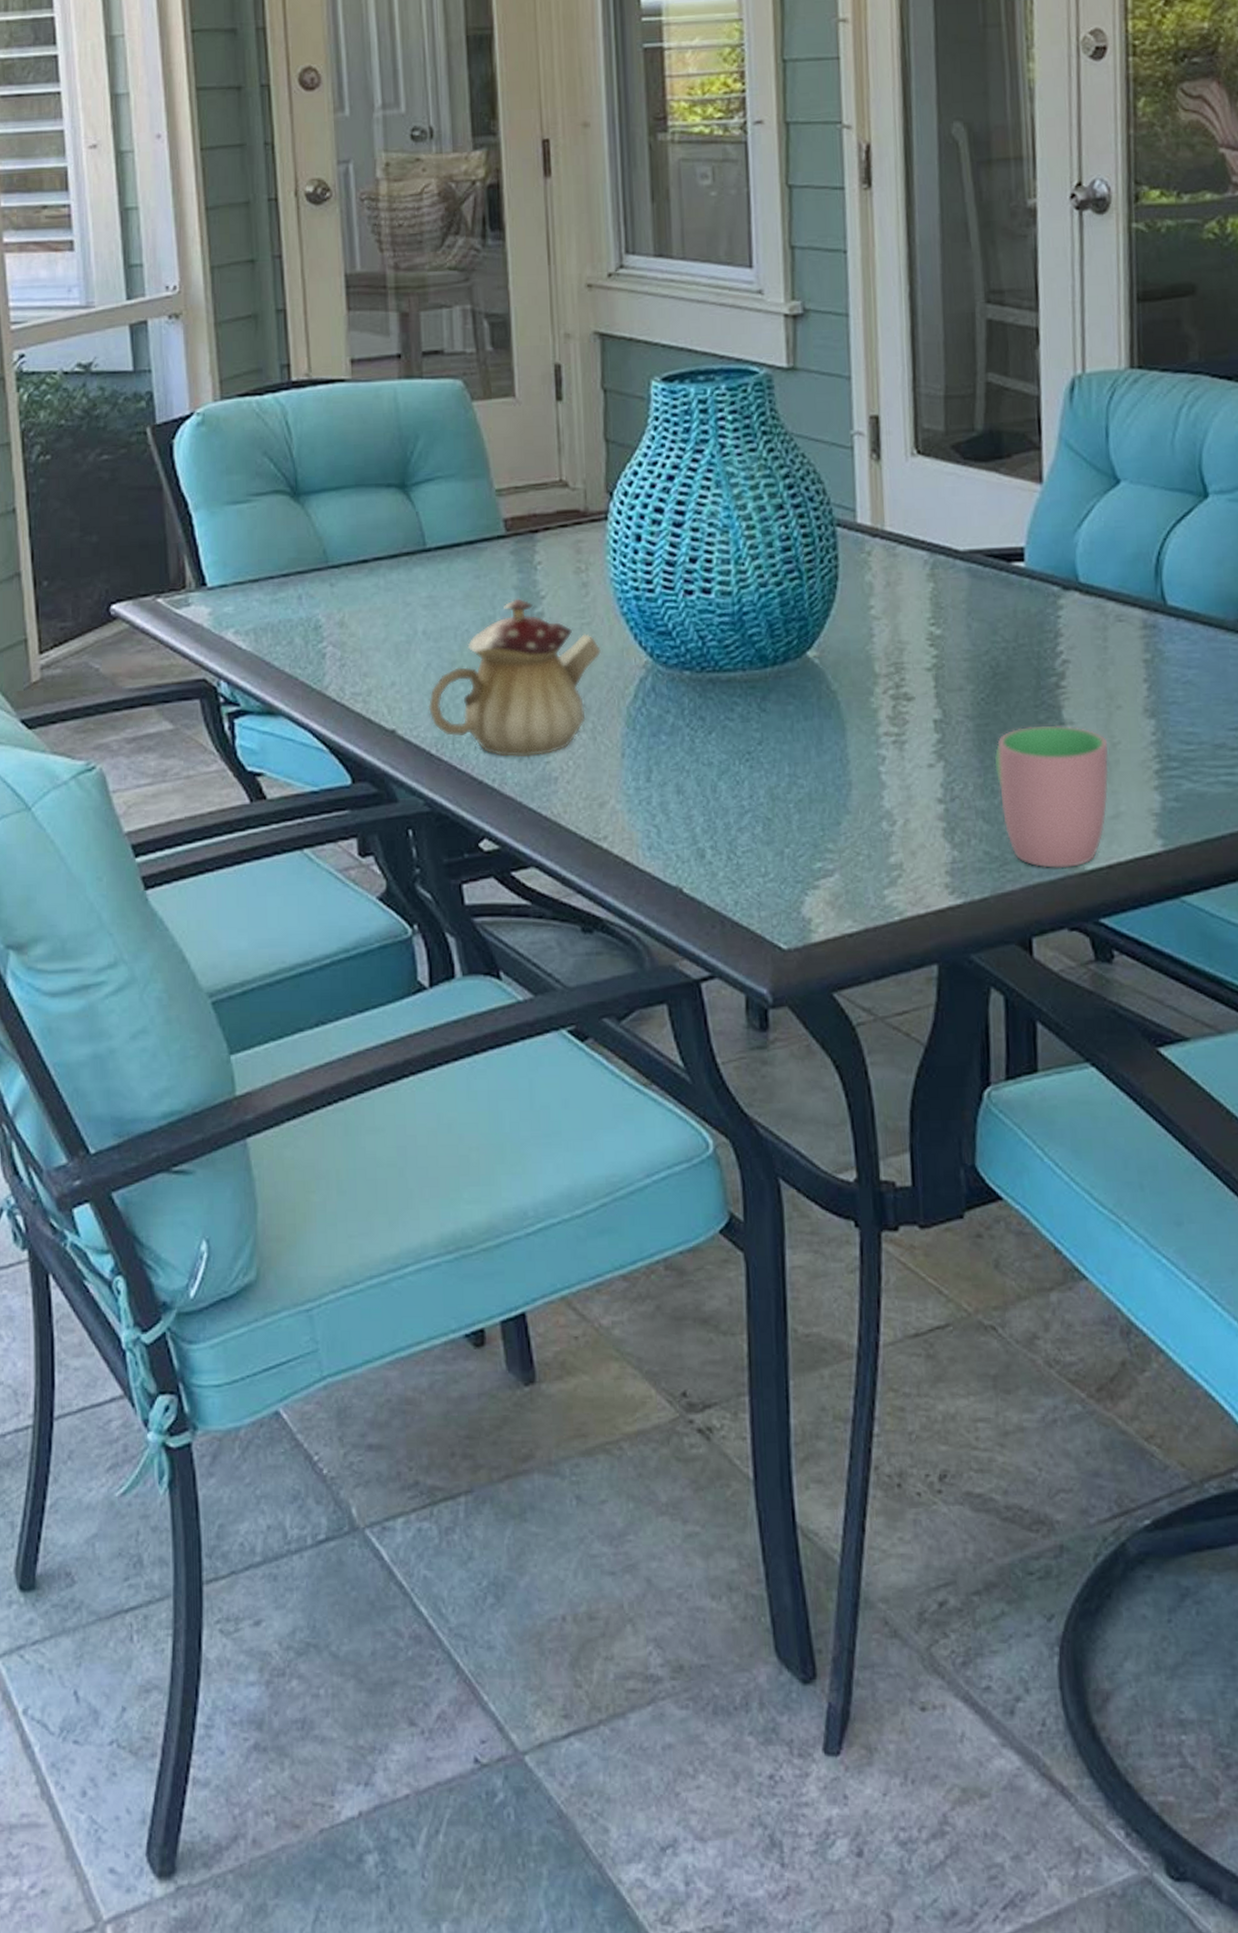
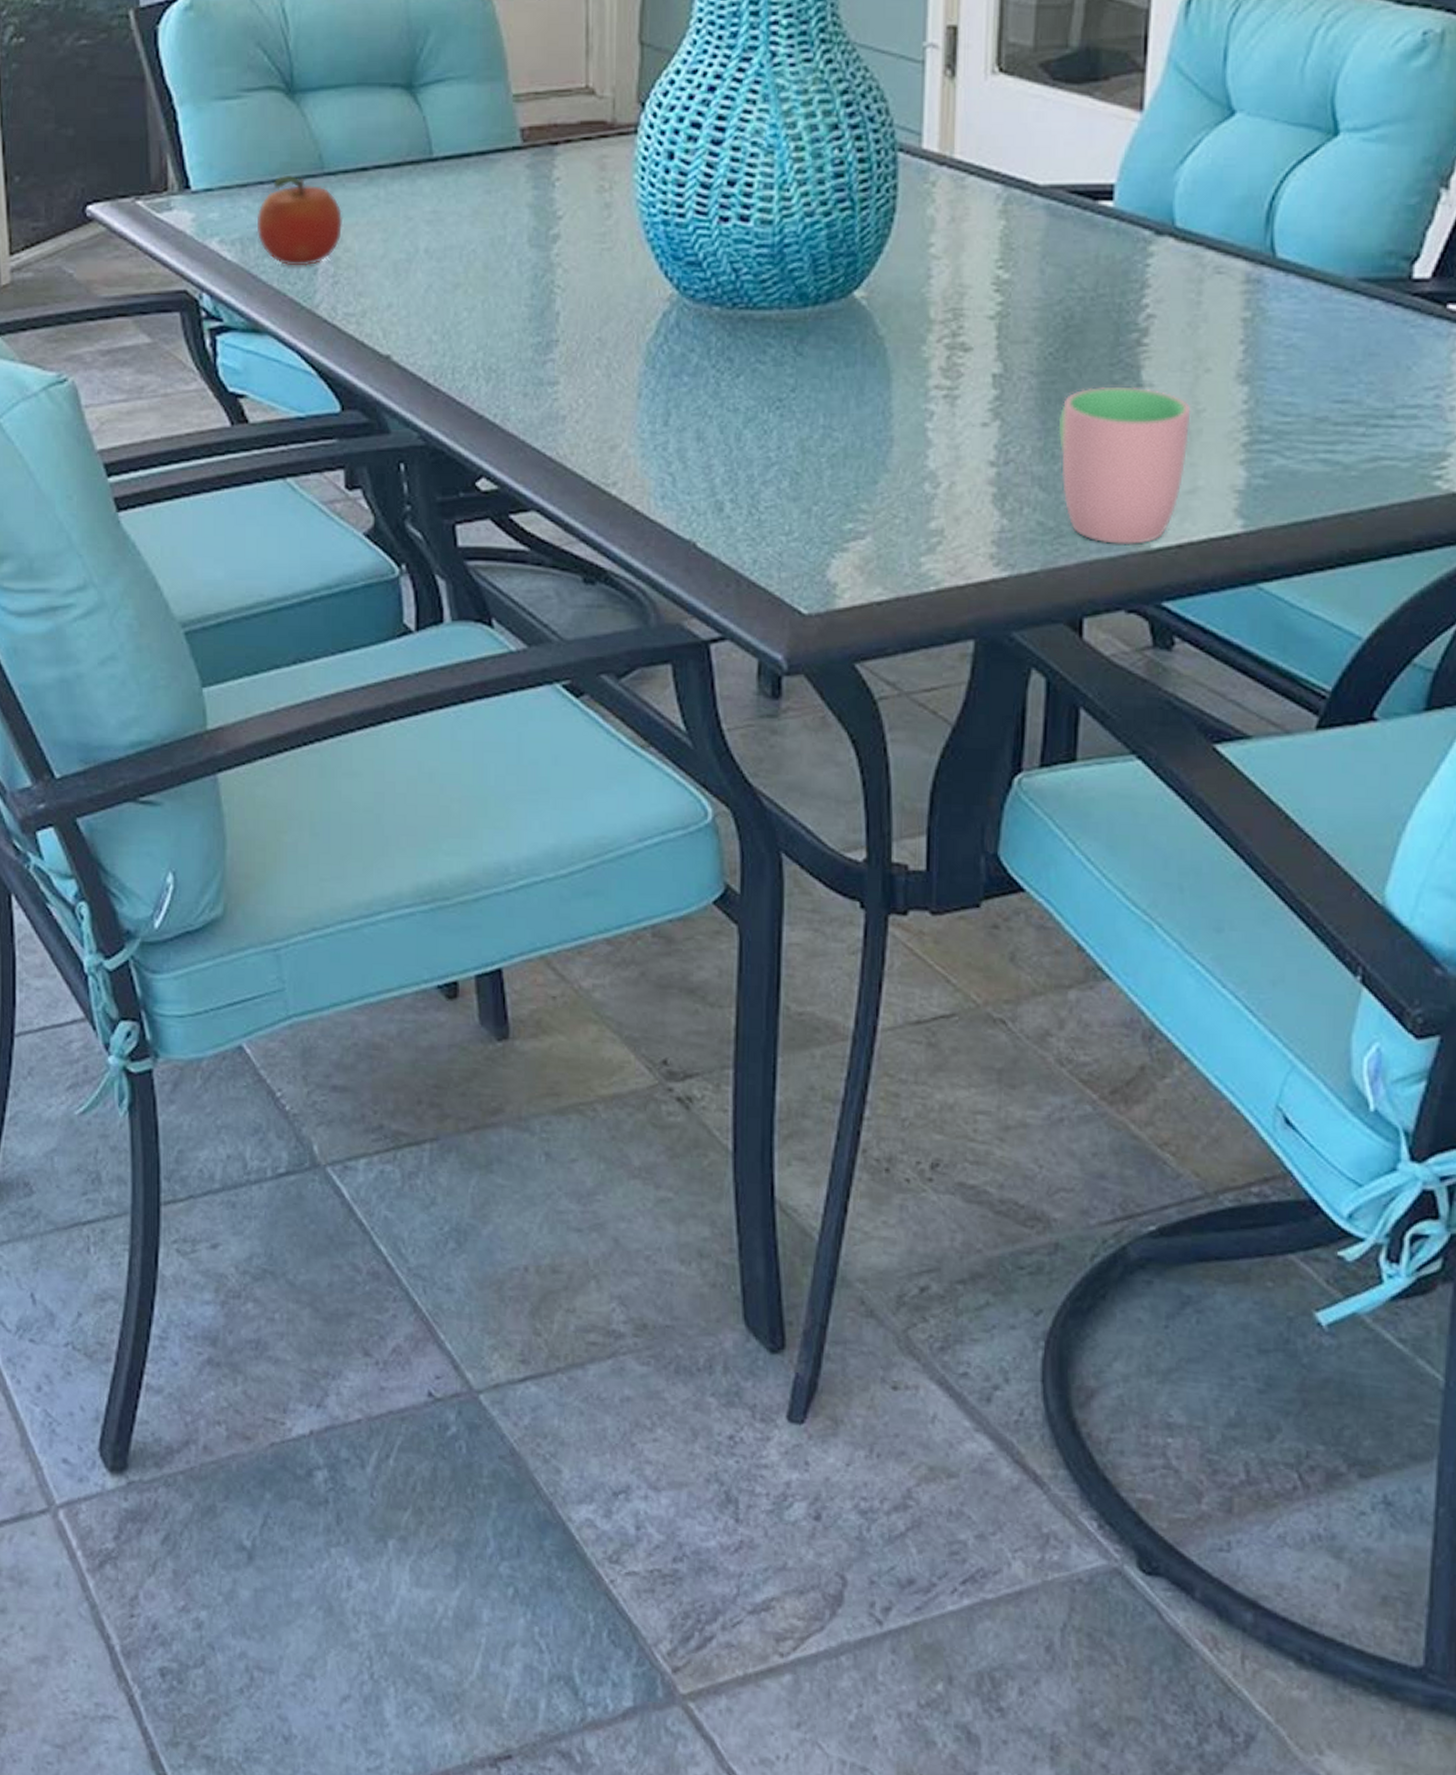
fruit: none [268,569,348,652] -> present [256,174,343,266]
teapot: present [428,597,601,757] -> none [427,216,621,392]

